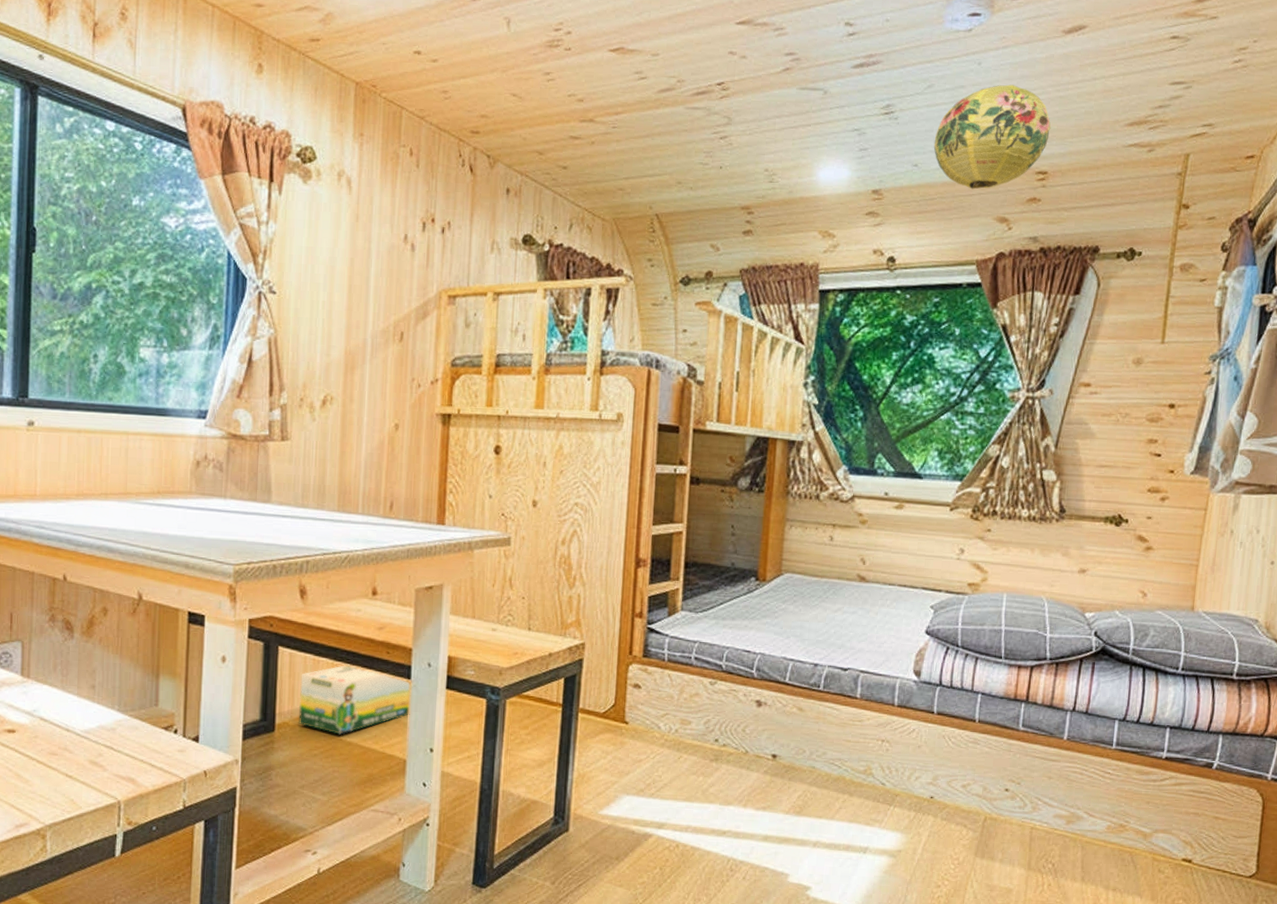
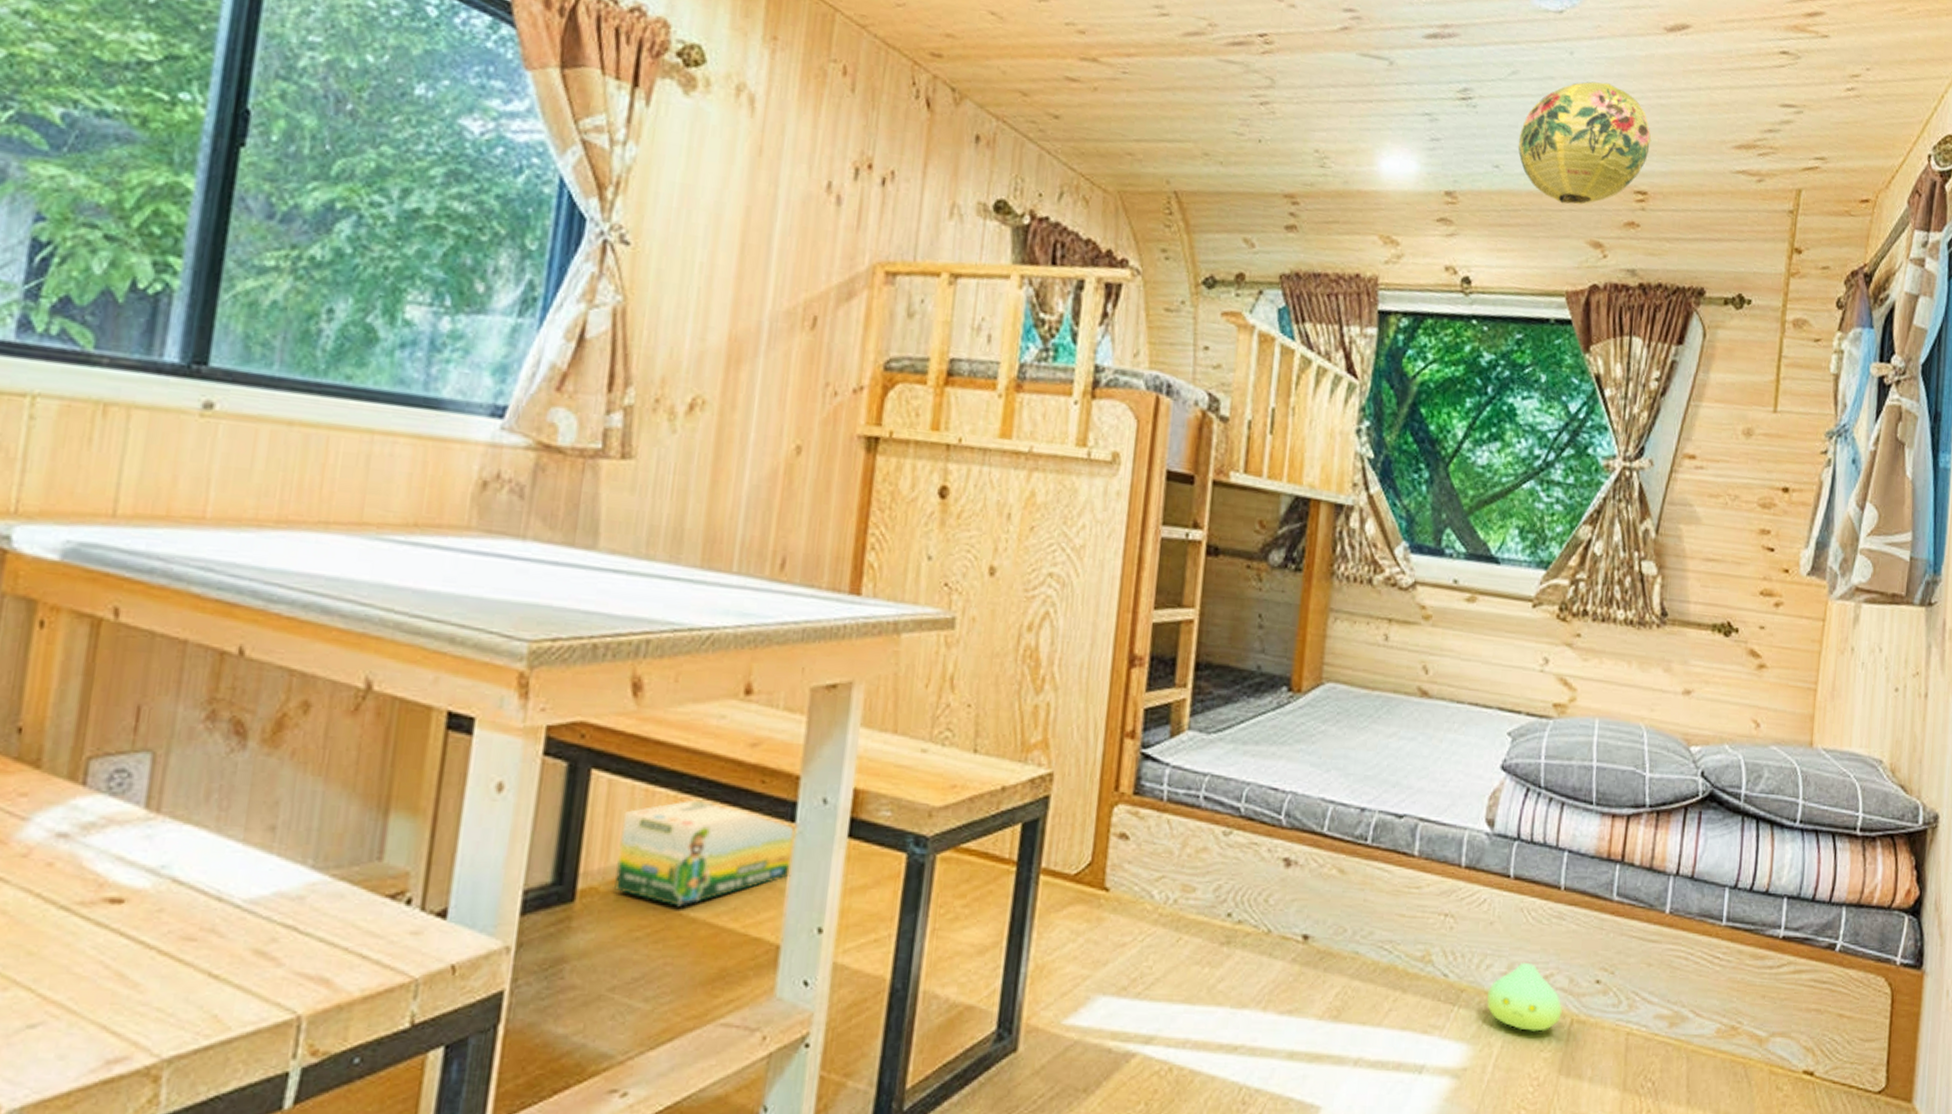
plush toy: none [916,776,978,826] -> present [1487,963,1562,1032]

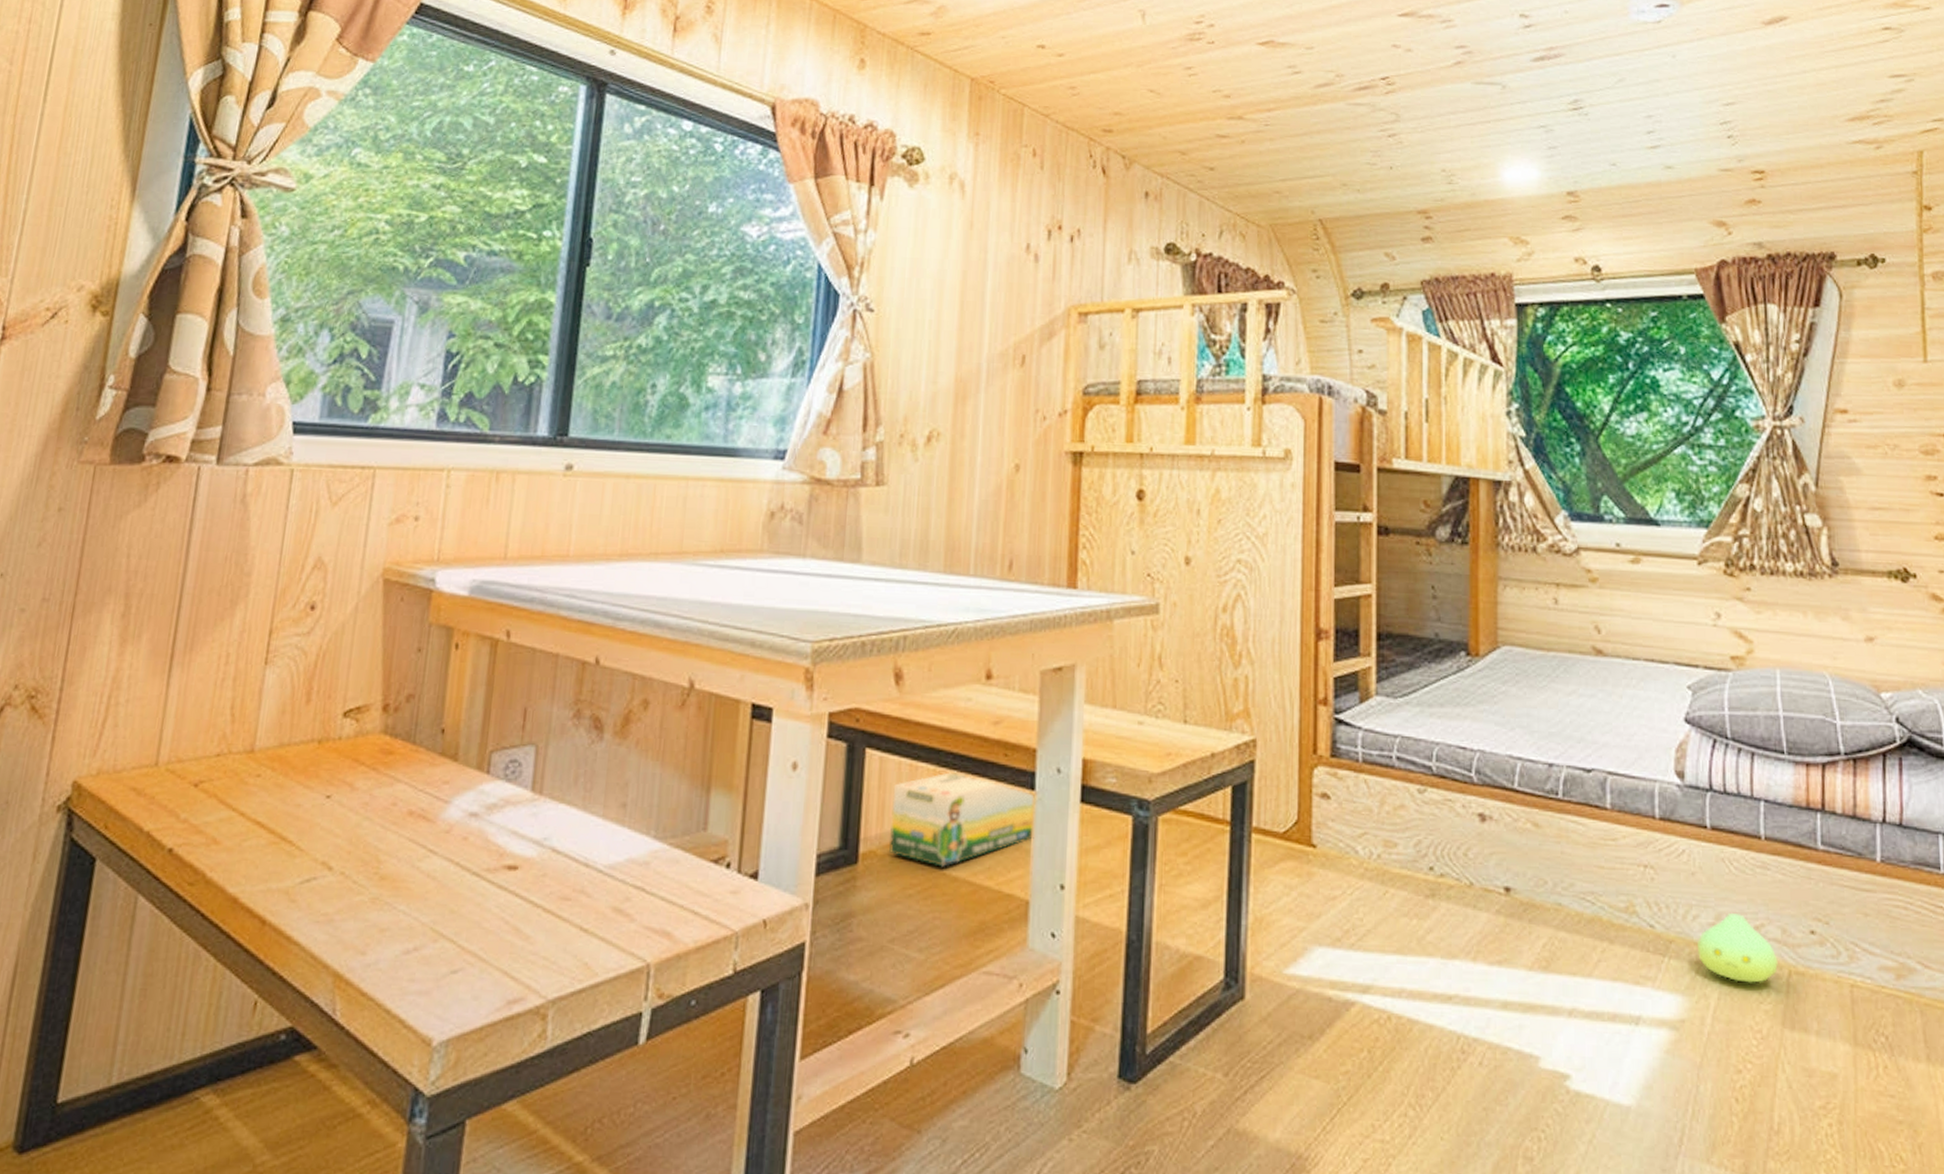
paper lantern: present [1518,81,1652,205] -> none [1632,78,1763,191]

